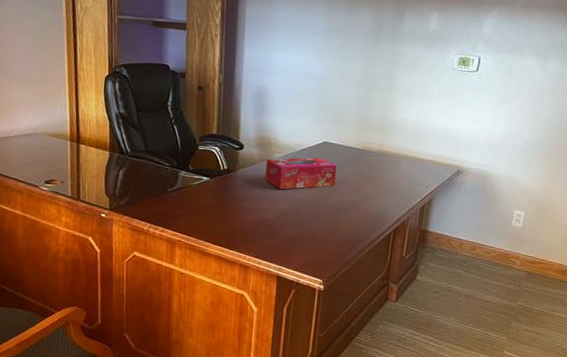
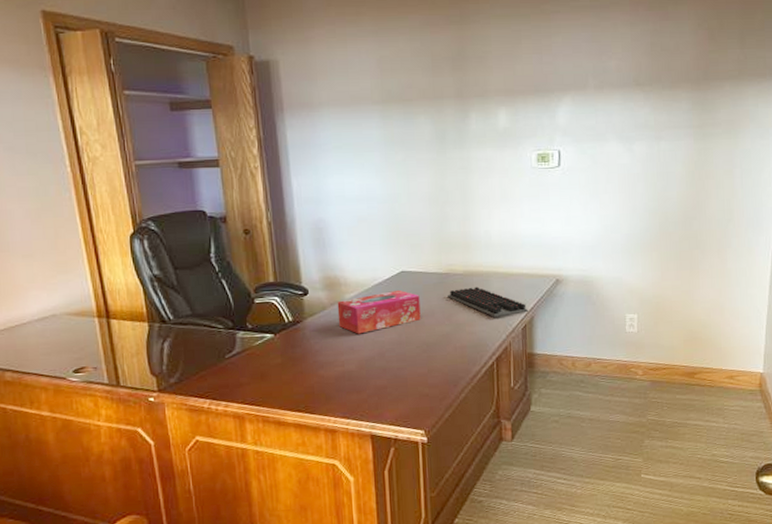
computer keyboard: none [361,164,429,195] -> present [448,286,529,317]

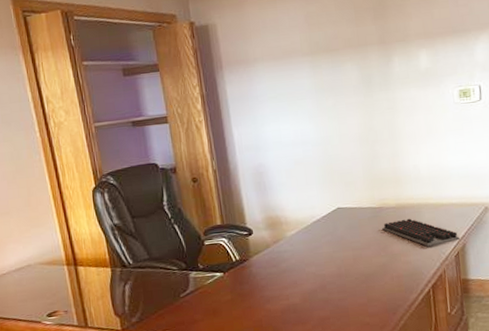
tissue box: present [337,289,421,334] -> none [279,225,358,269]

